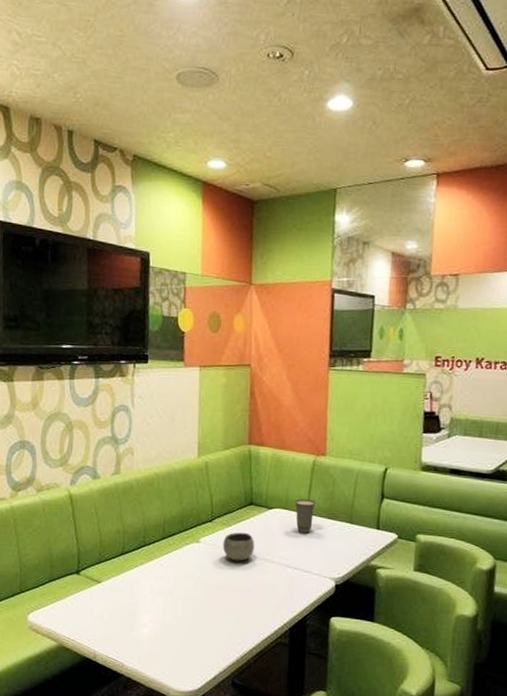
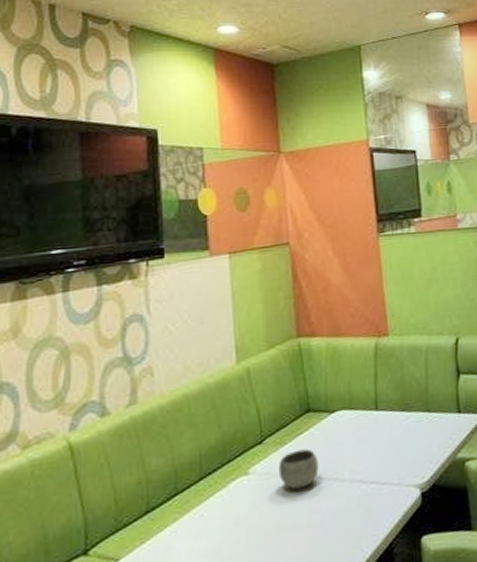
cup: present [294,498,317,534] -> none [359,391,386,436]

